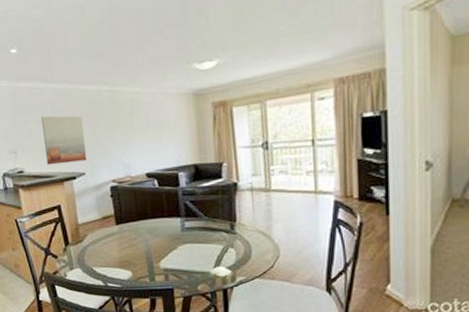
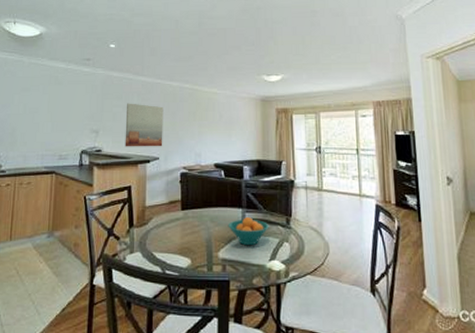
fruit bowl: none [166,226,212,255] -> present [228,217,269,246]

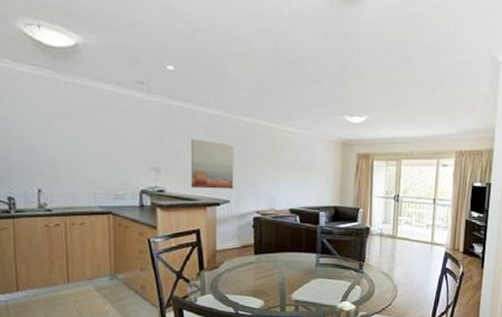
fruit bowl: present [228,217,269,246] -> none [301,262,342,289]

